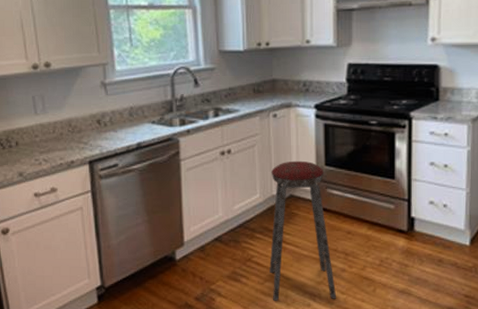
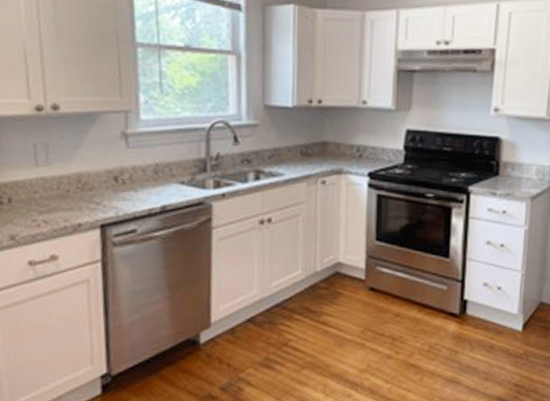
music stool: present [269,160,337,301] -> none [308,233,381,391]

